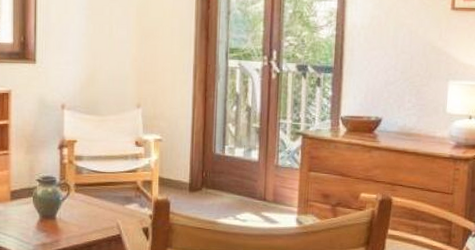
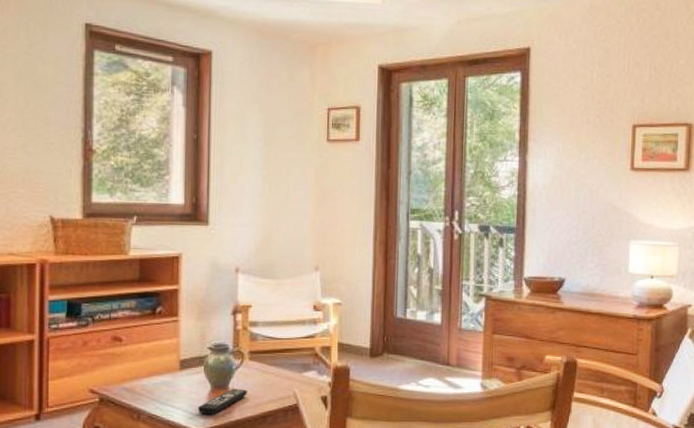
remote control: none [28,219,74,243] -> present [198,389,248,415]

